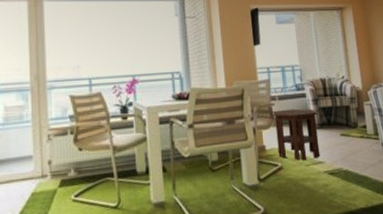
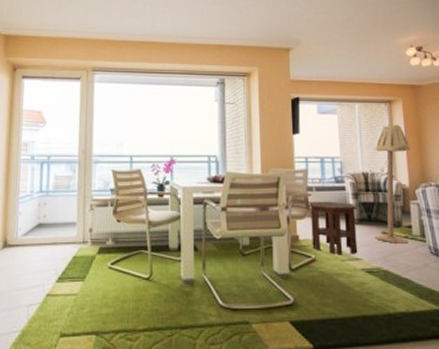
floor lamp: none [329,30,364,144] -> present [374,124,410,244]

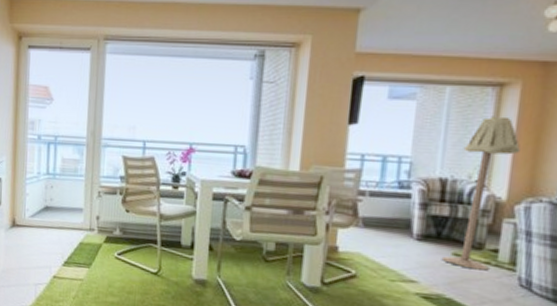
side table: present [309,201,358,255] -> none [354,208,424,276]

